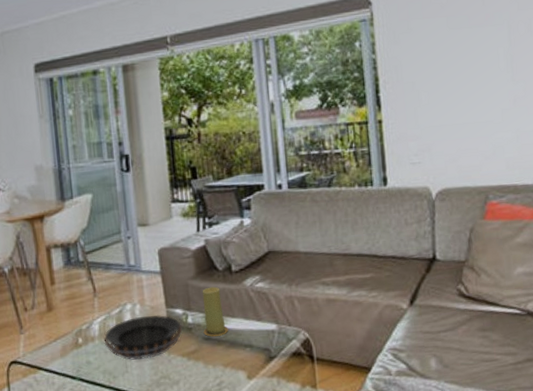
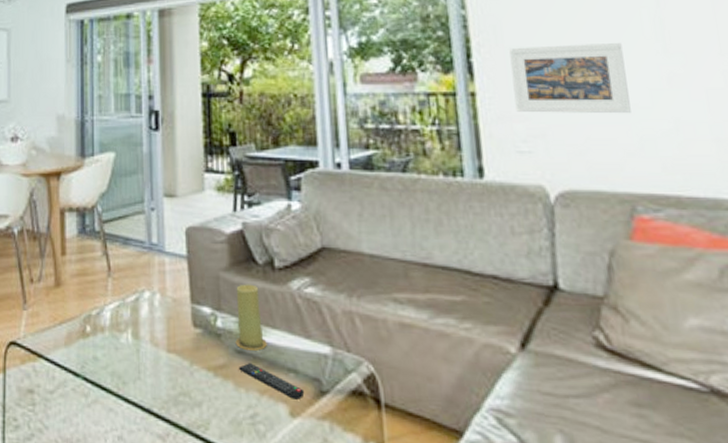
decorative bowl: present [103,314,183,360] -> none [115,309,210,367]
remote control: none [207,346,258,367] -> present [239,363,305,400]
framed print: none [407,75,488,133] -> present [509,43,631,114]

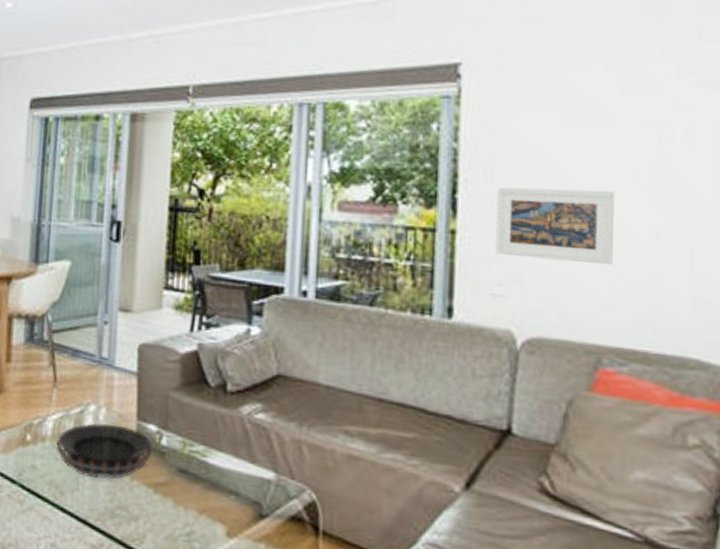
decorative bowl: none [115,309,210,367] -> present [56,423,153,480]
candle: present [235,284,267,351] -> none [179,405,211,471]
remote control: present [239,363,305,400] -> none [180,482,244,521]

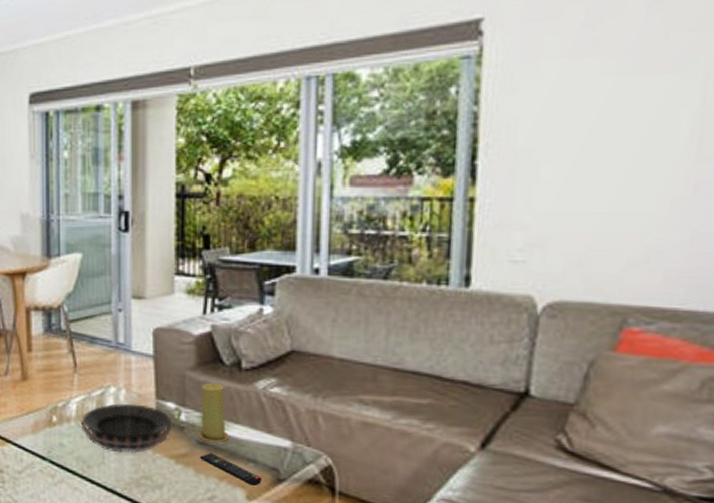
candle: none [179,405,211,471] -> present [198,382,229,443]
remote control: none [180,482,244,521] -> present [200,453,262,486]
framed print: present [495,186,614,266] -> none [517,146,650,224]

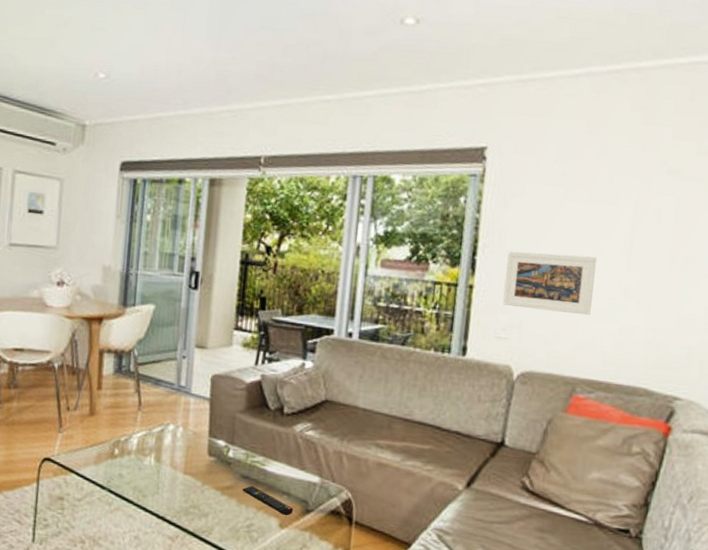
decorative bowl: present [80,403,173,454] -> none [139,439,222,485]
candle: present [198,382,229,443] -> none [242,424,269,477]
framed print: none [517,146,650,224] -> present [502,251,597,316]

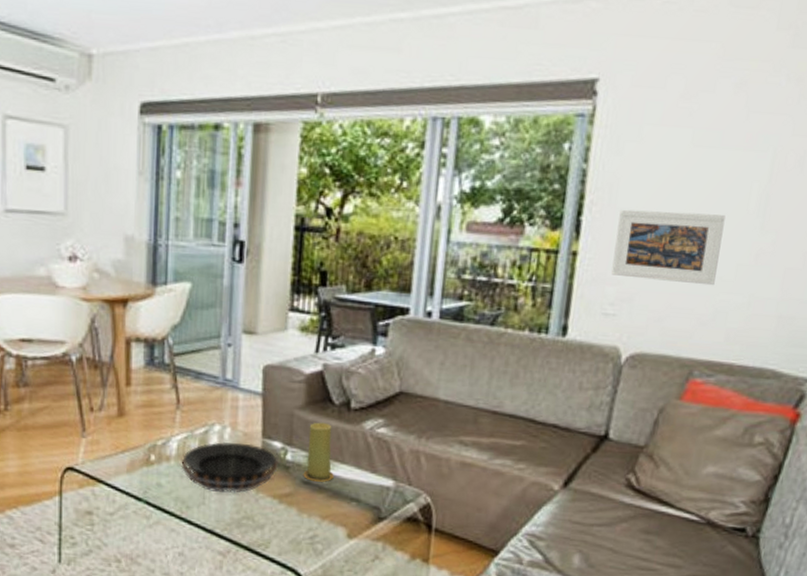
decorative bowl: none [139,439,222,485] -> present [181,442,278,494]
candle: none [242,424,269,477] -> present [303,422,334,482]
remote control: present [243,486,294,516] -> none [304,492,364,524]

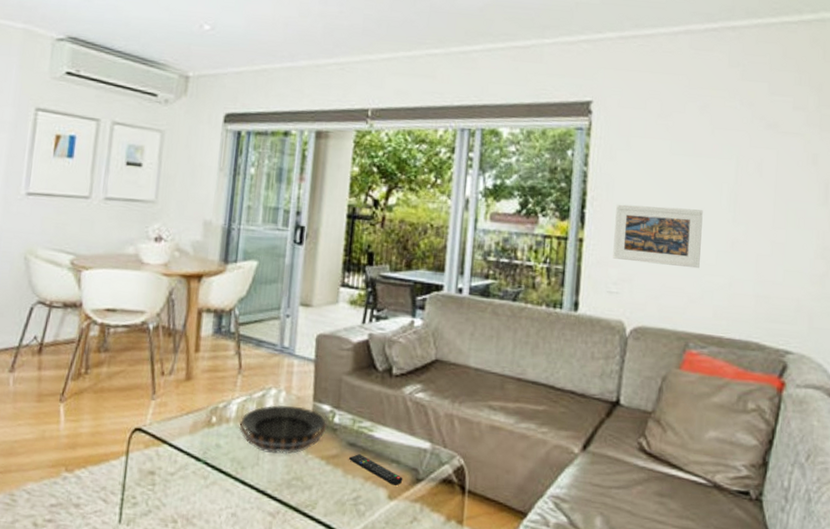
candle: present [303,422,334,482] -> none [349,387,377,444]
remote control: none [304,492,364,524] -> present [349,454,403,486]

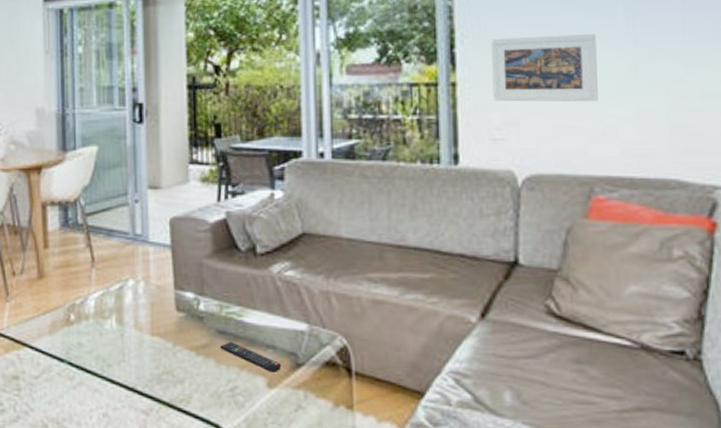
decorative bowl: present [239,405,327,455] -> none [99,296,192,349]

